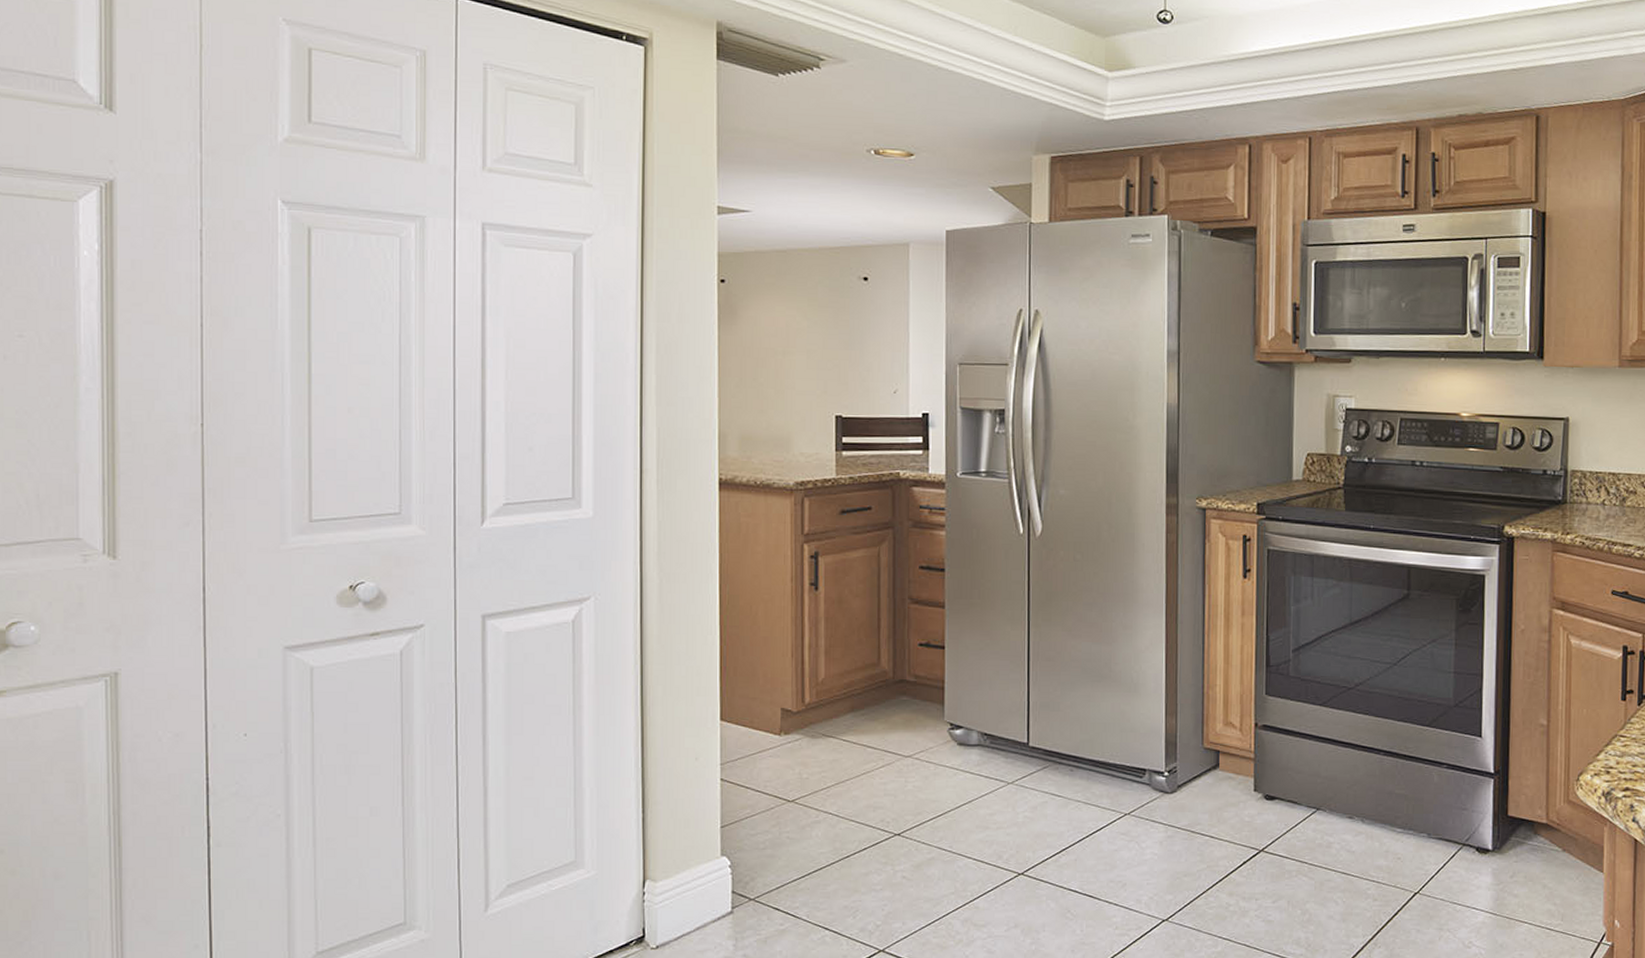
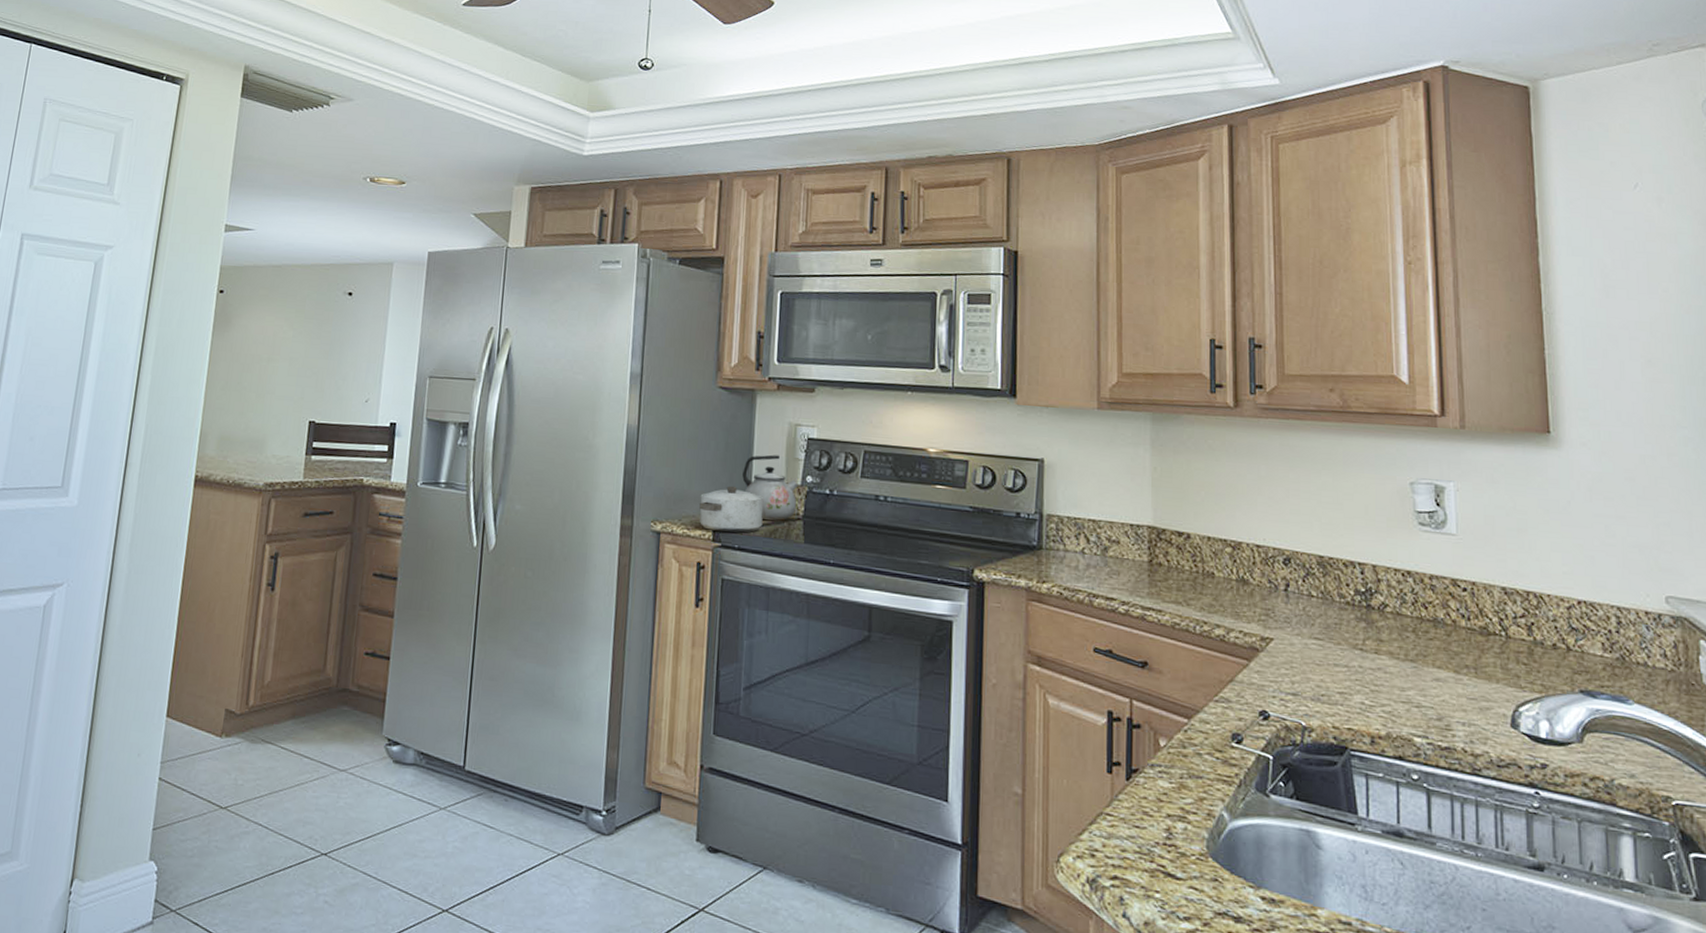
cooking pot: none [1243,459,1305,505] -> present [699,485,764,534]
kettle: none [1284,426,1338,490] -> present [742,454,798,520]

